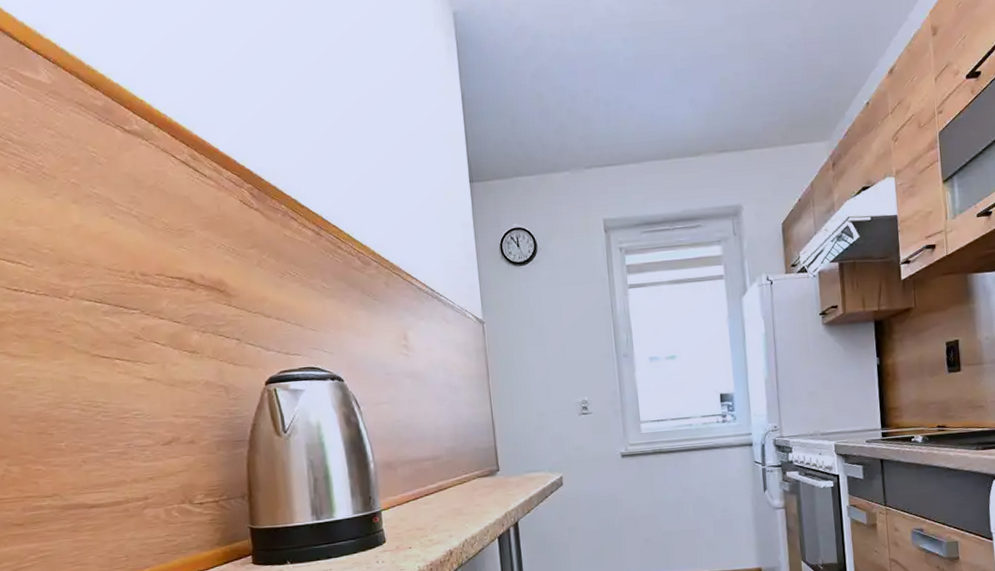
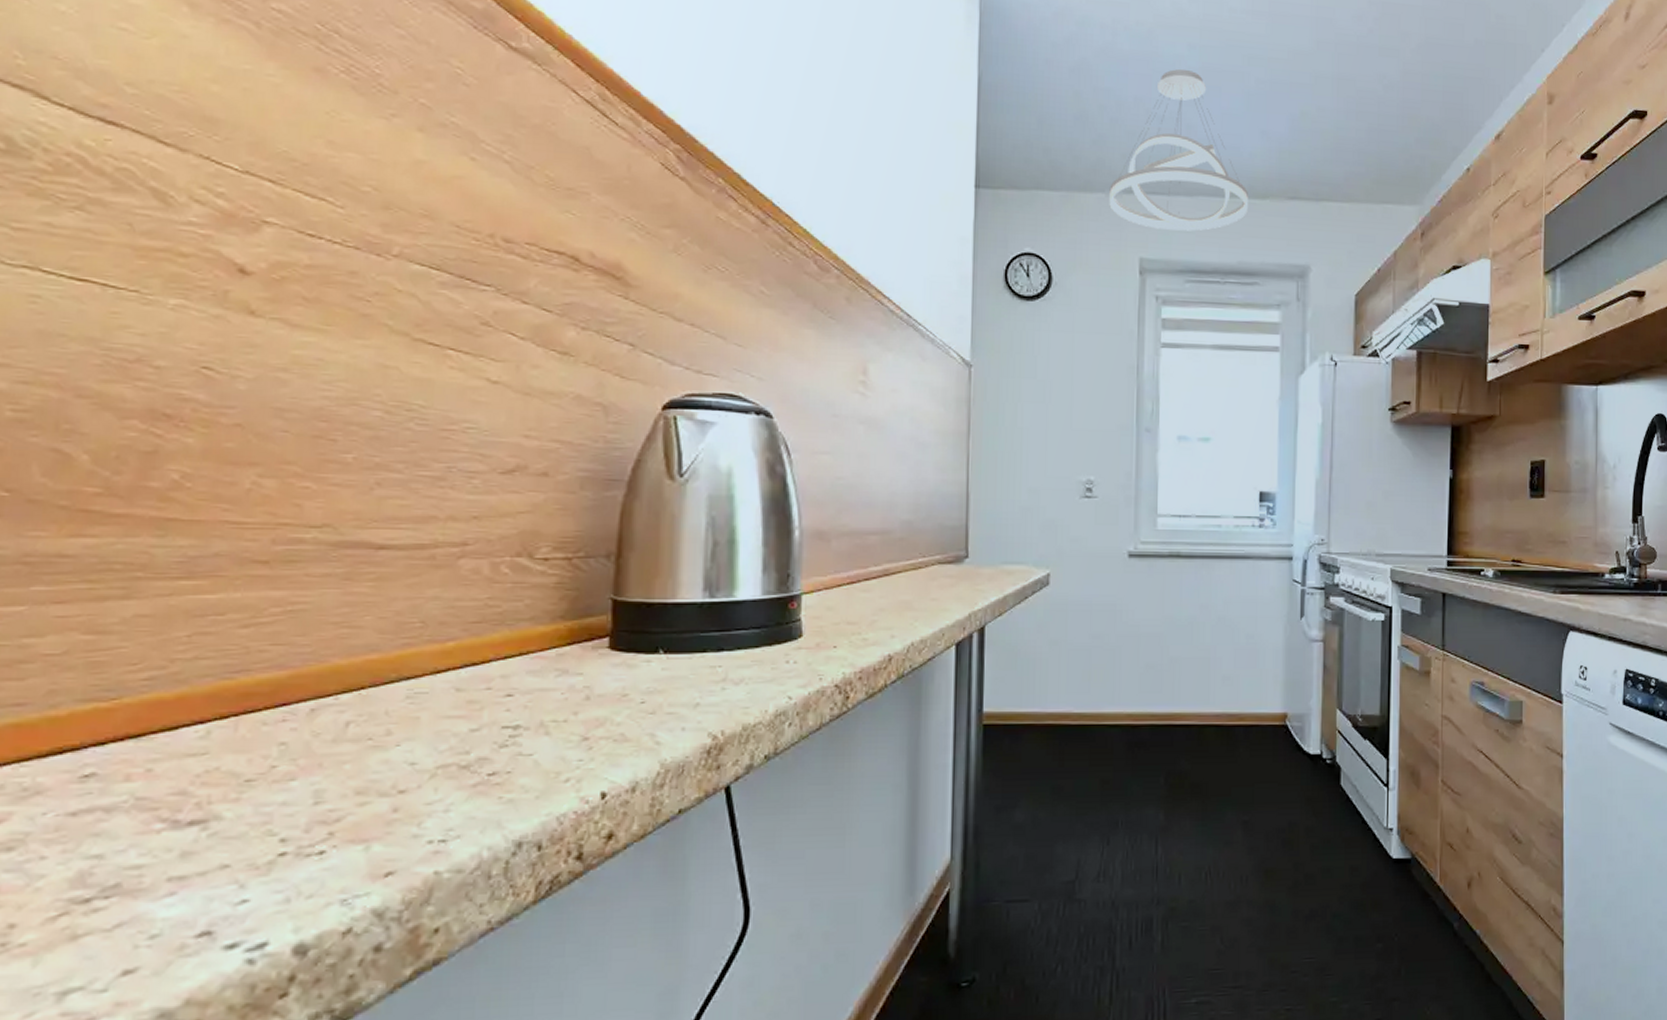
pendant light: none [573,59,686,194] -> present [1109,68,1248,231]

